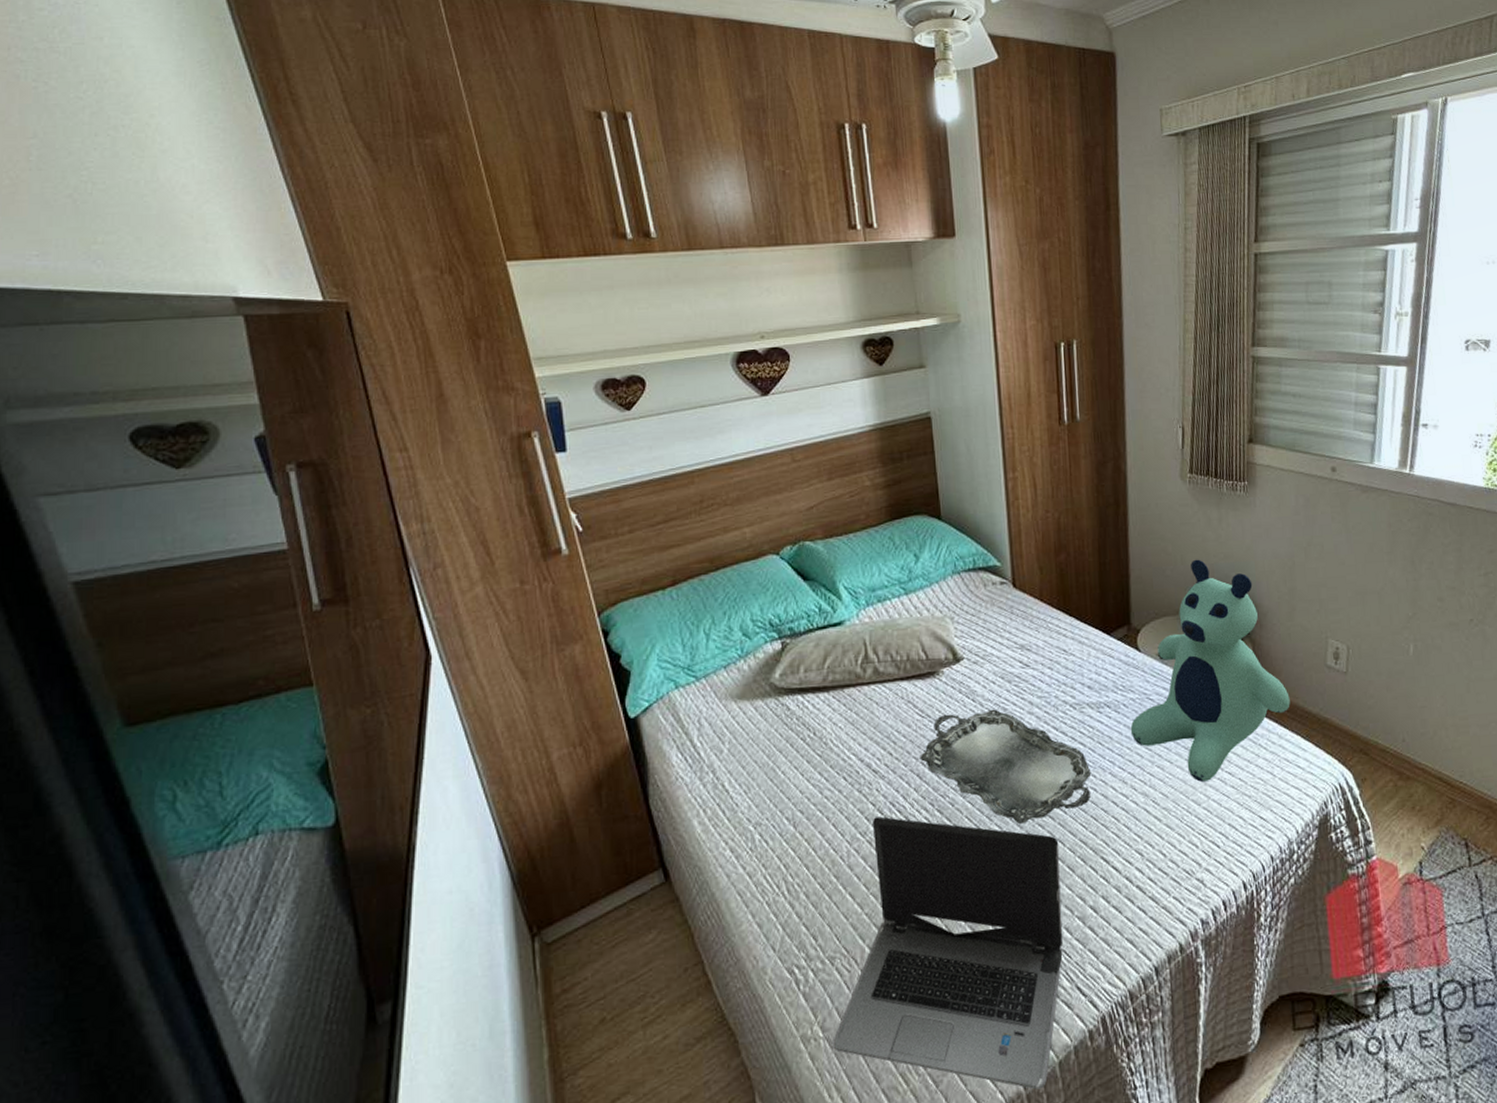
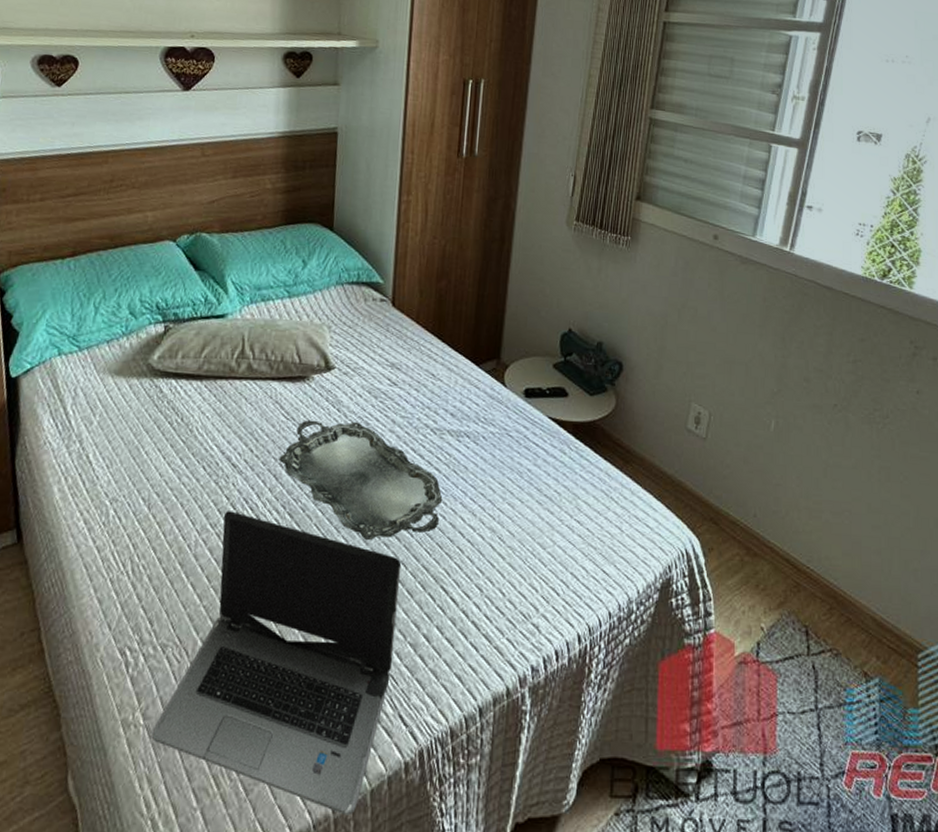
bear: present [1130,559,1290,782] -> none [486,305,647,526]

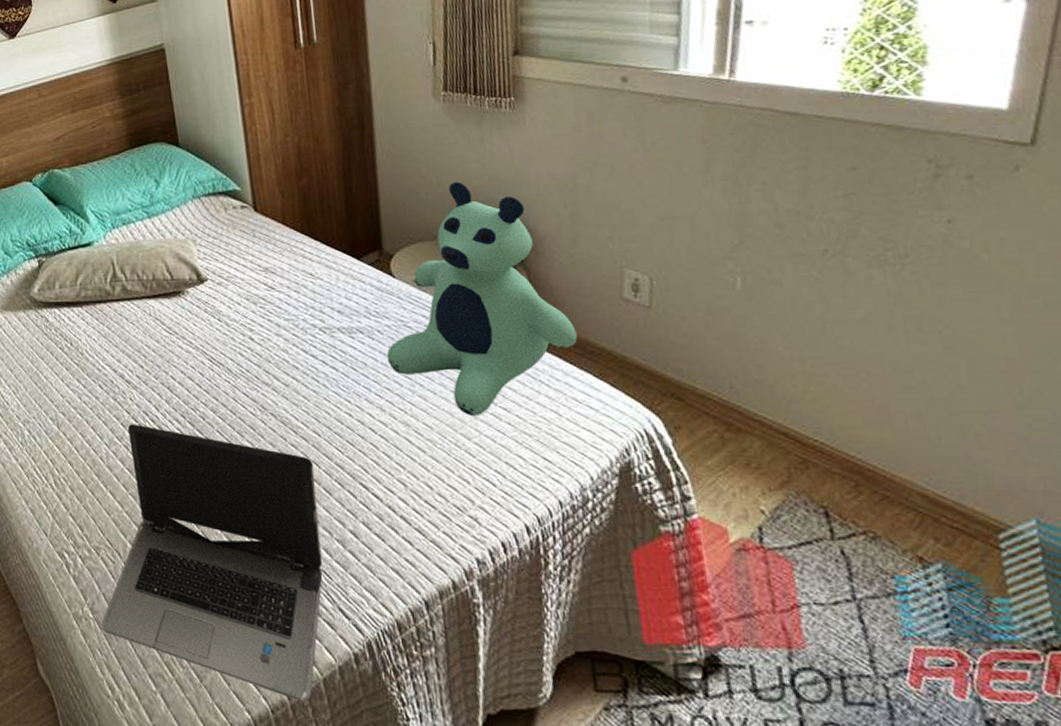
serving tray: present [279,420,442,540] -> none [169,329,345,442]
bear: none [486,305,647,526] -> present [386,181,578,415]

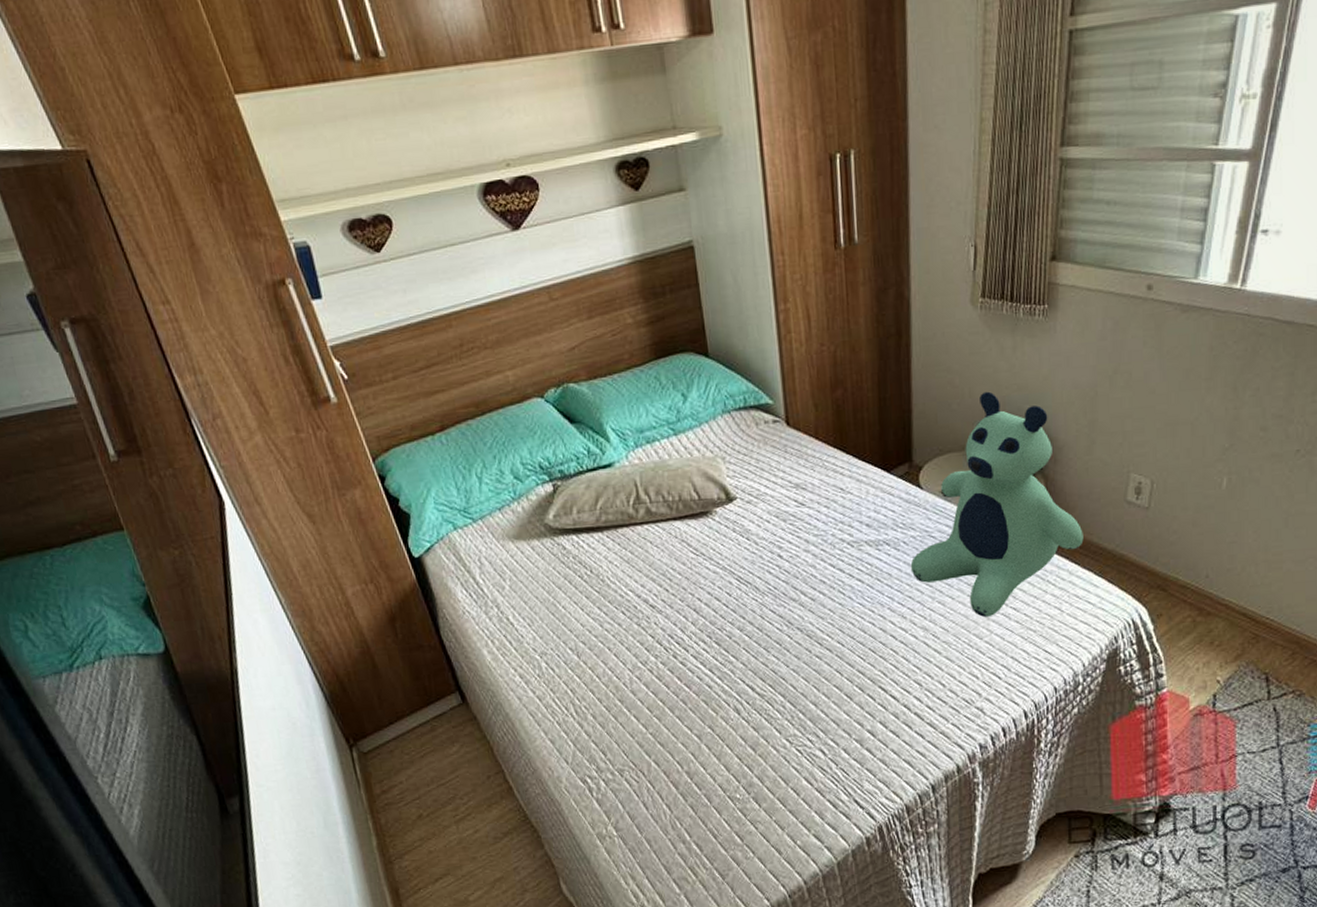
laptop computer: present [102,424,323,702] -> none [626,647,841,885]

